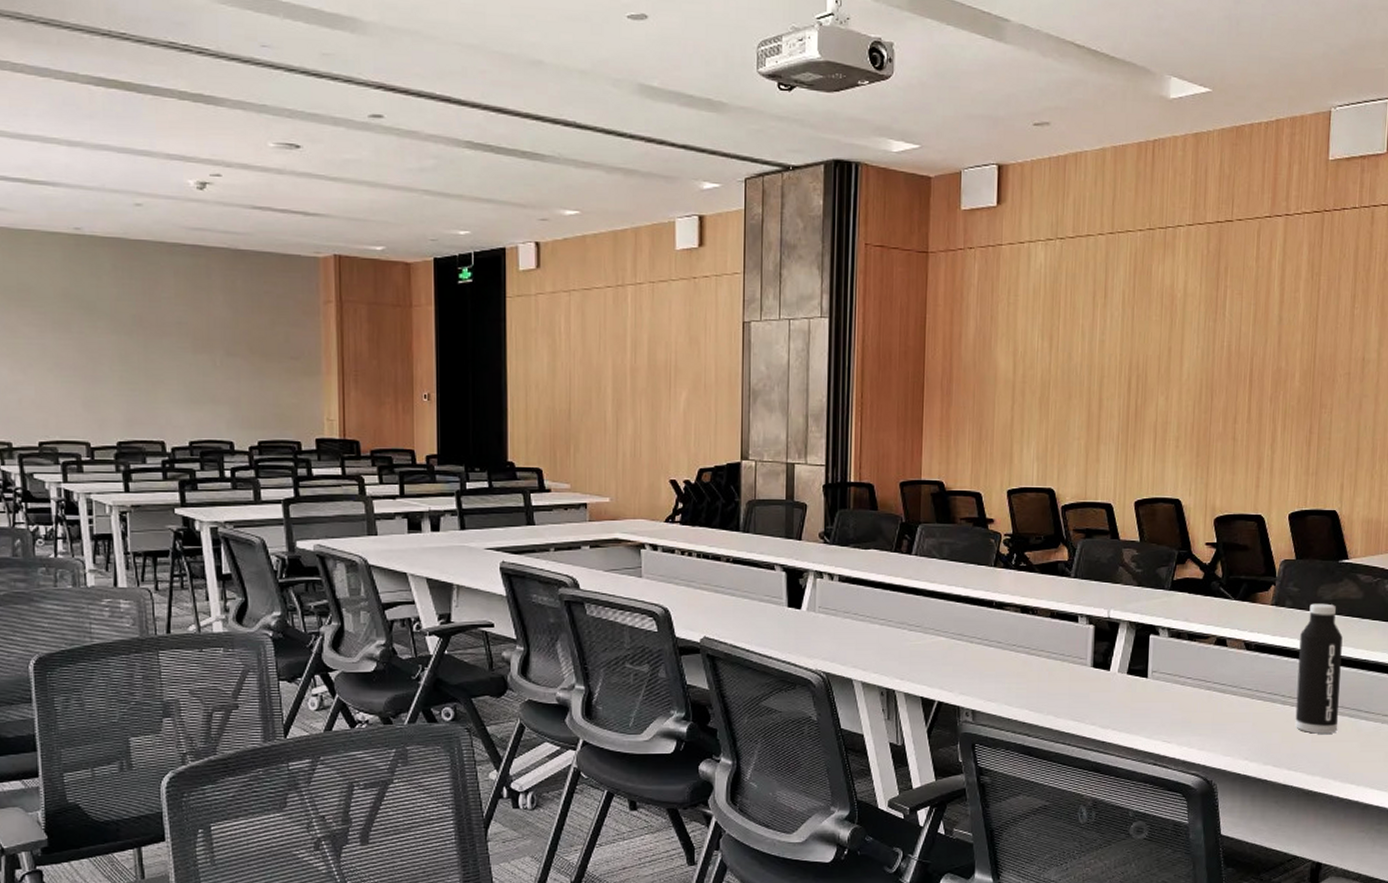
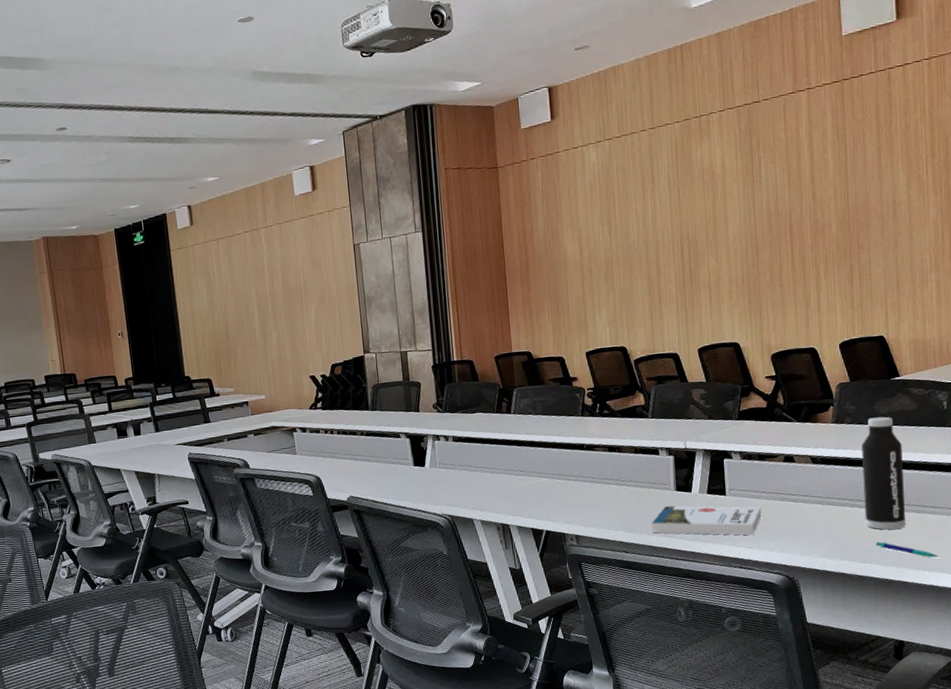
book: none [1060,685,1185,728] -> present [651,505,762,536]
pen: none [1303,747,1367,770] -> present [875,541,938,558]

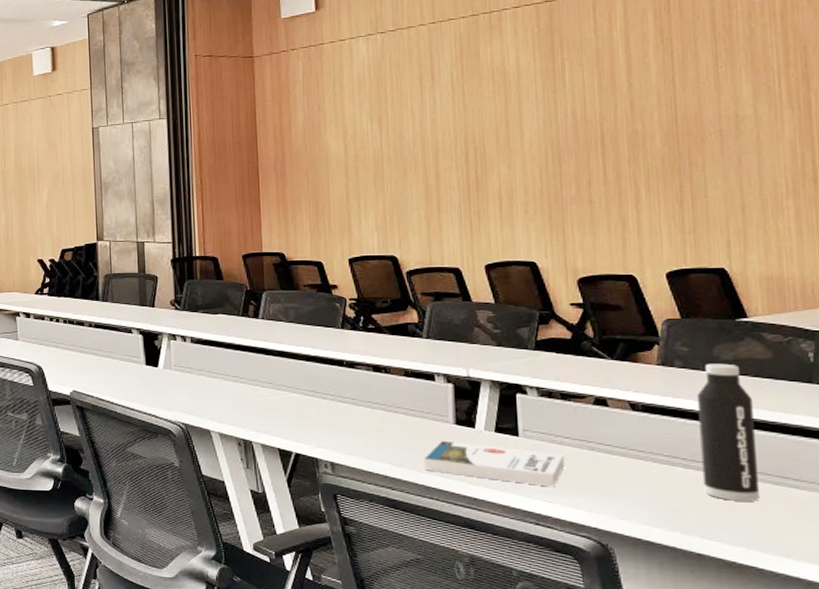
pen: present [875,541,938,558] -> none [718,514,807,544]

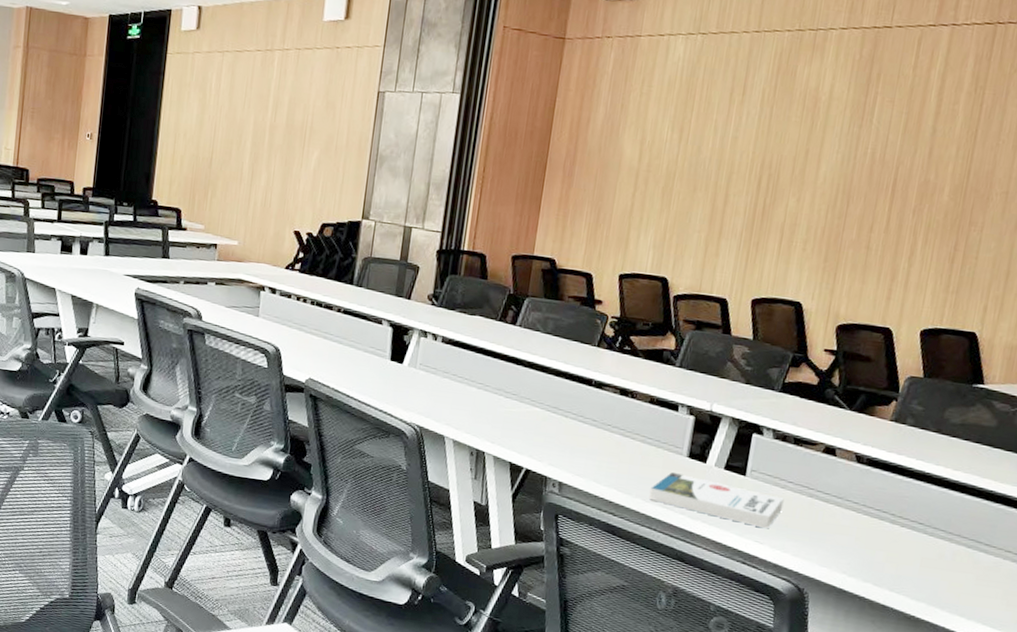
water bottle: present [697,363,761,501] -> none [903,424,969,562]

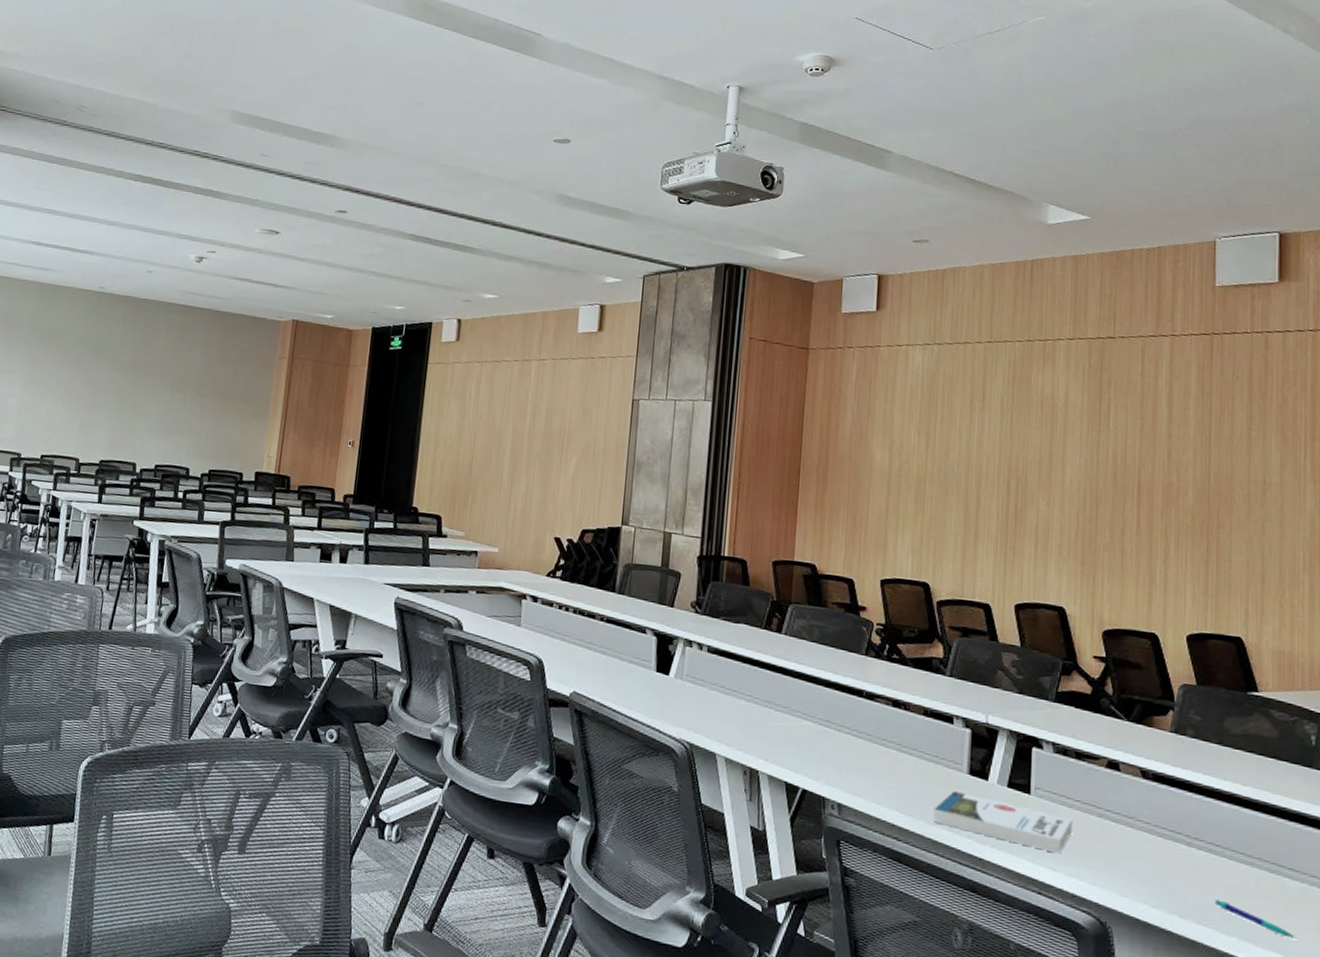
pen: none [909,570,981,605] -> present [1214,899,1295,939]

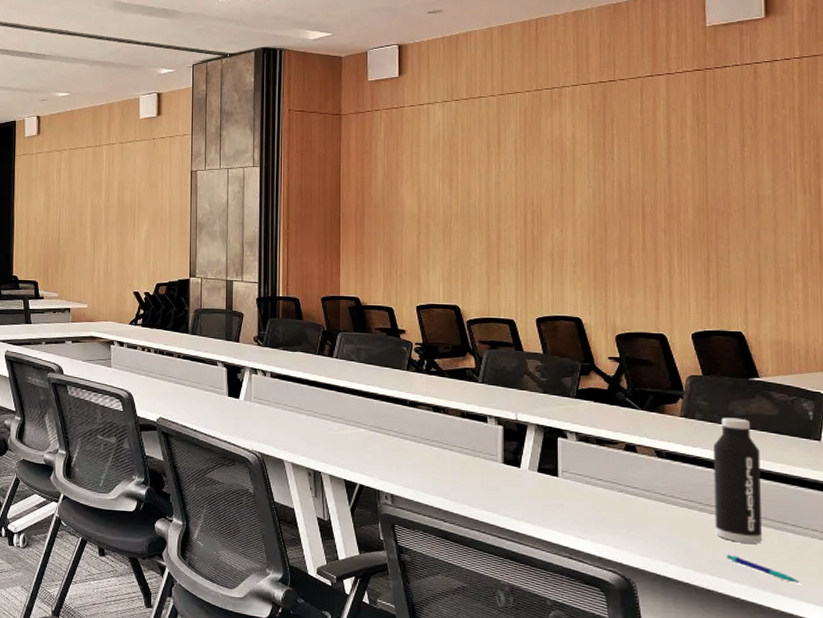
book: present [933,791,1073,854] -> none [474,478,597,525]
water bottle: none [1203,735,1256,889] -> present [713,417,763,544]

